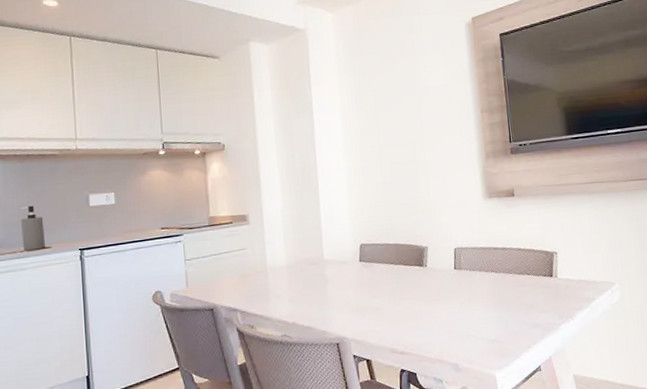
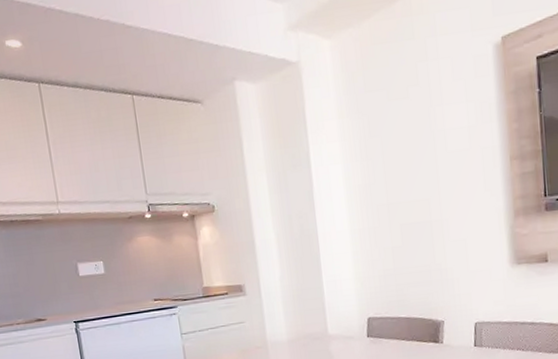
soap dispenser: present [19,205,45,251] -> none [11,275,41,323]

